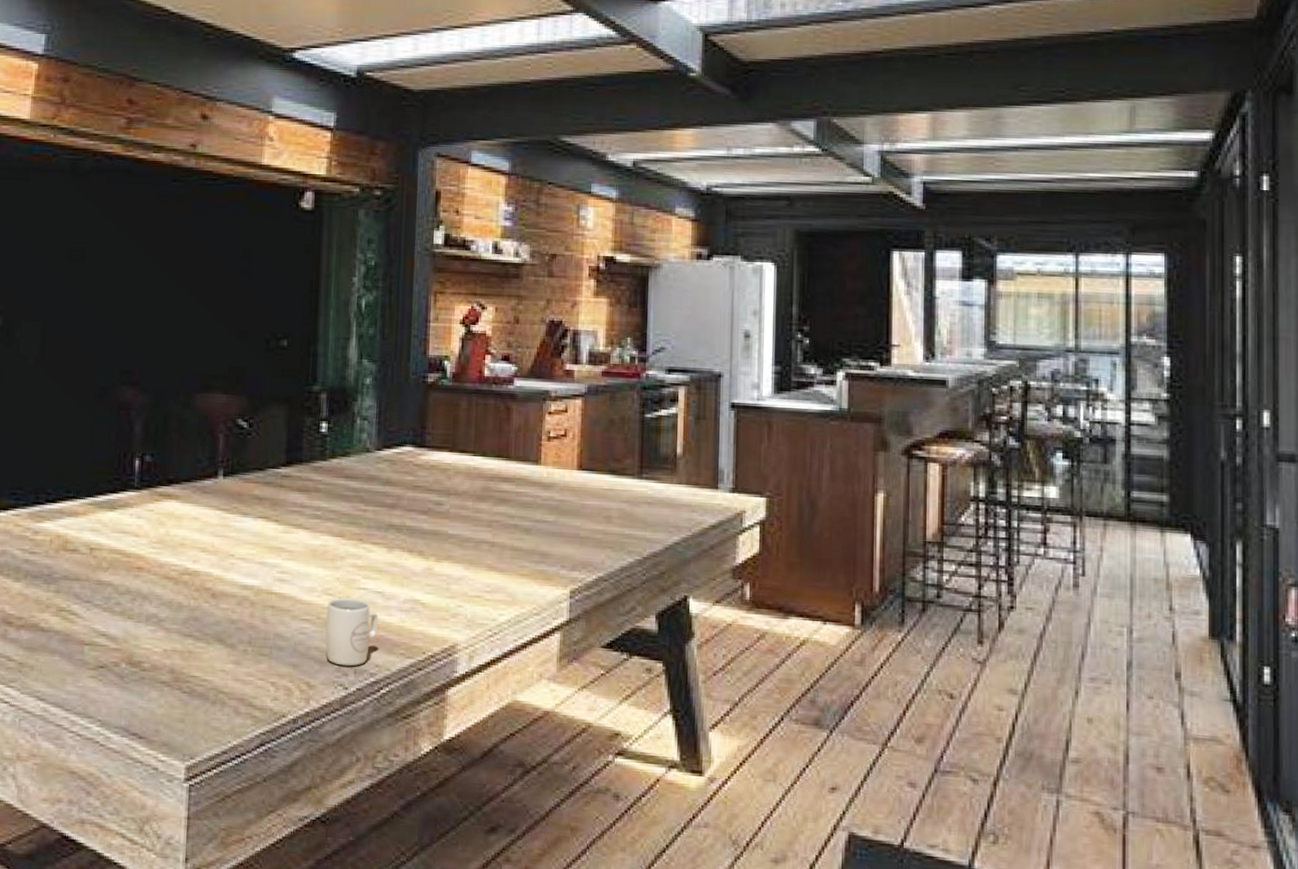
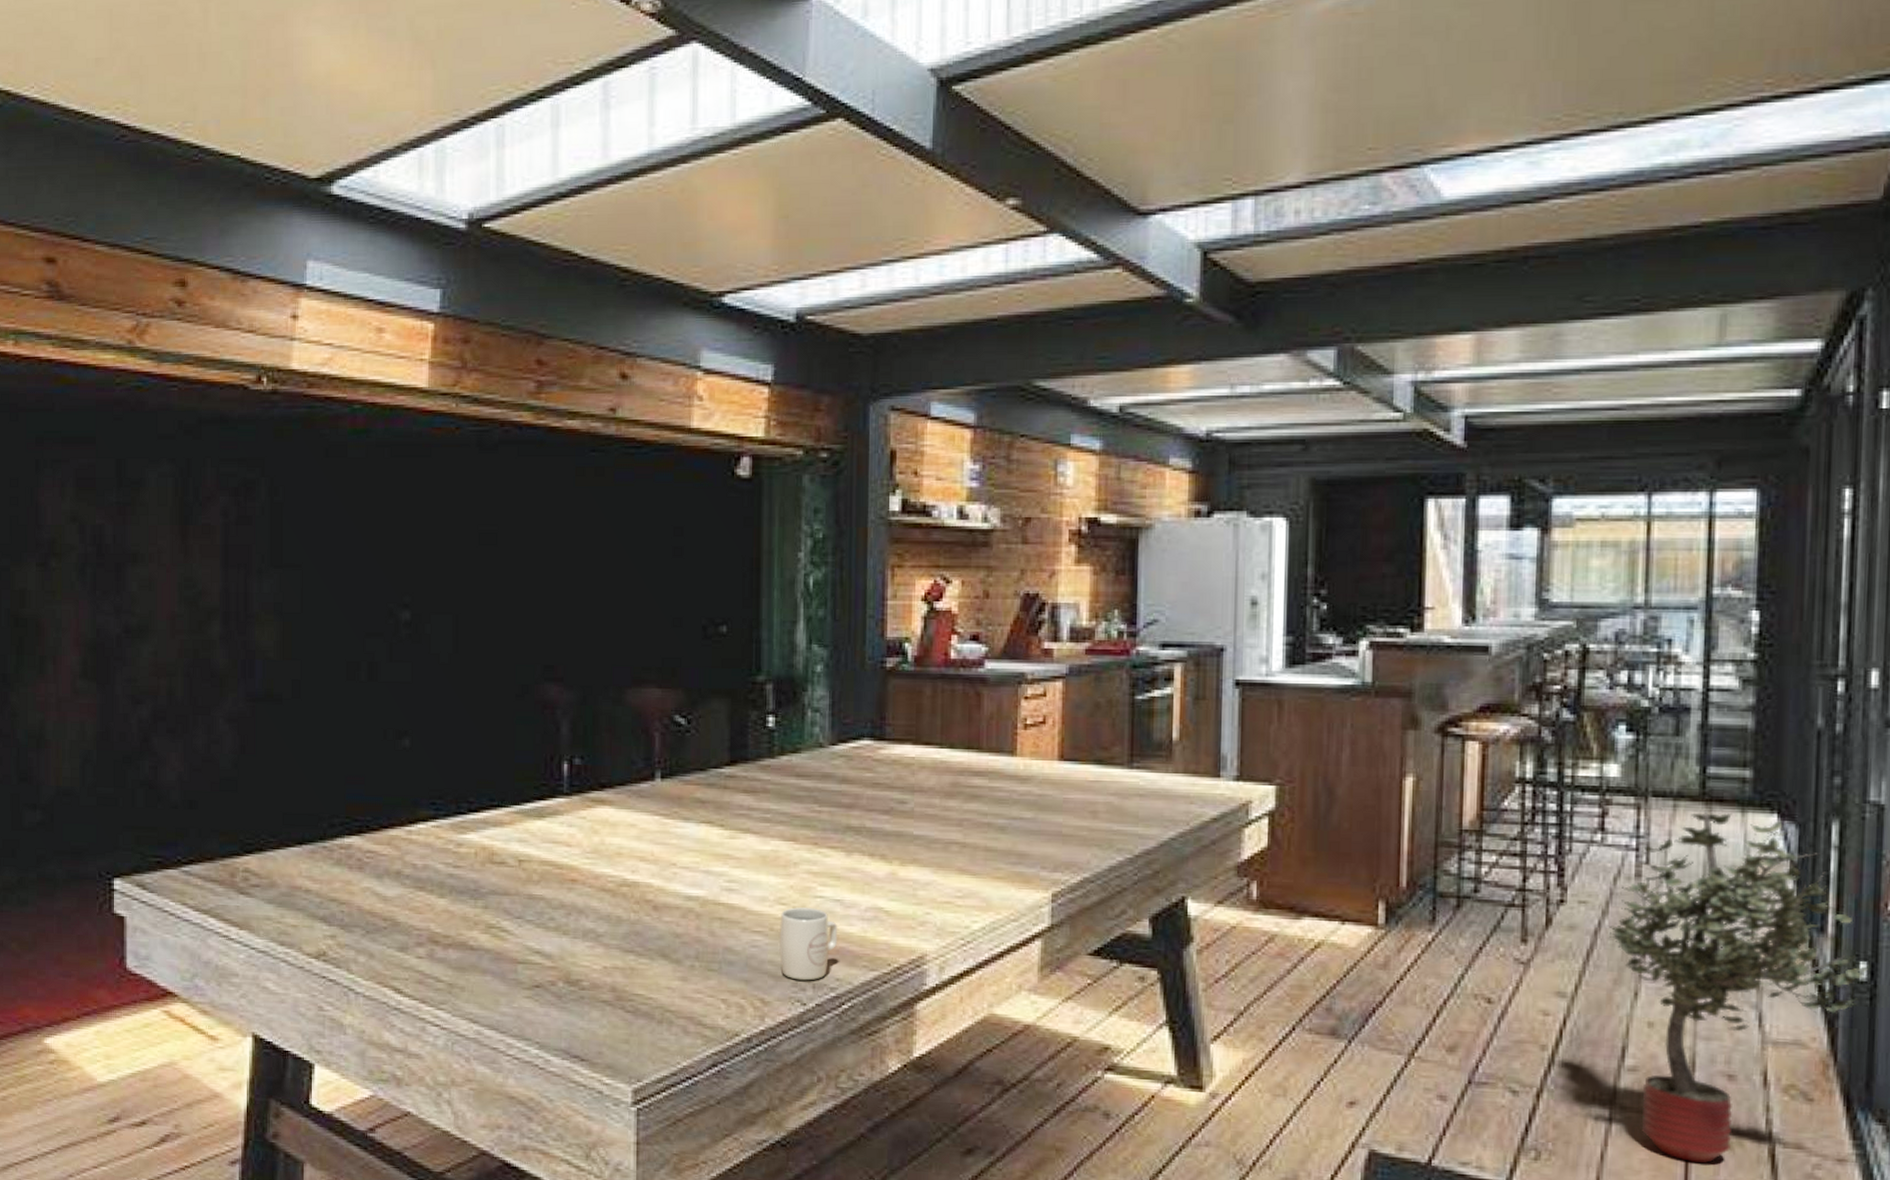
potted tree: none [1051,530,1273,848] -> present [1607,811,1871,1163]

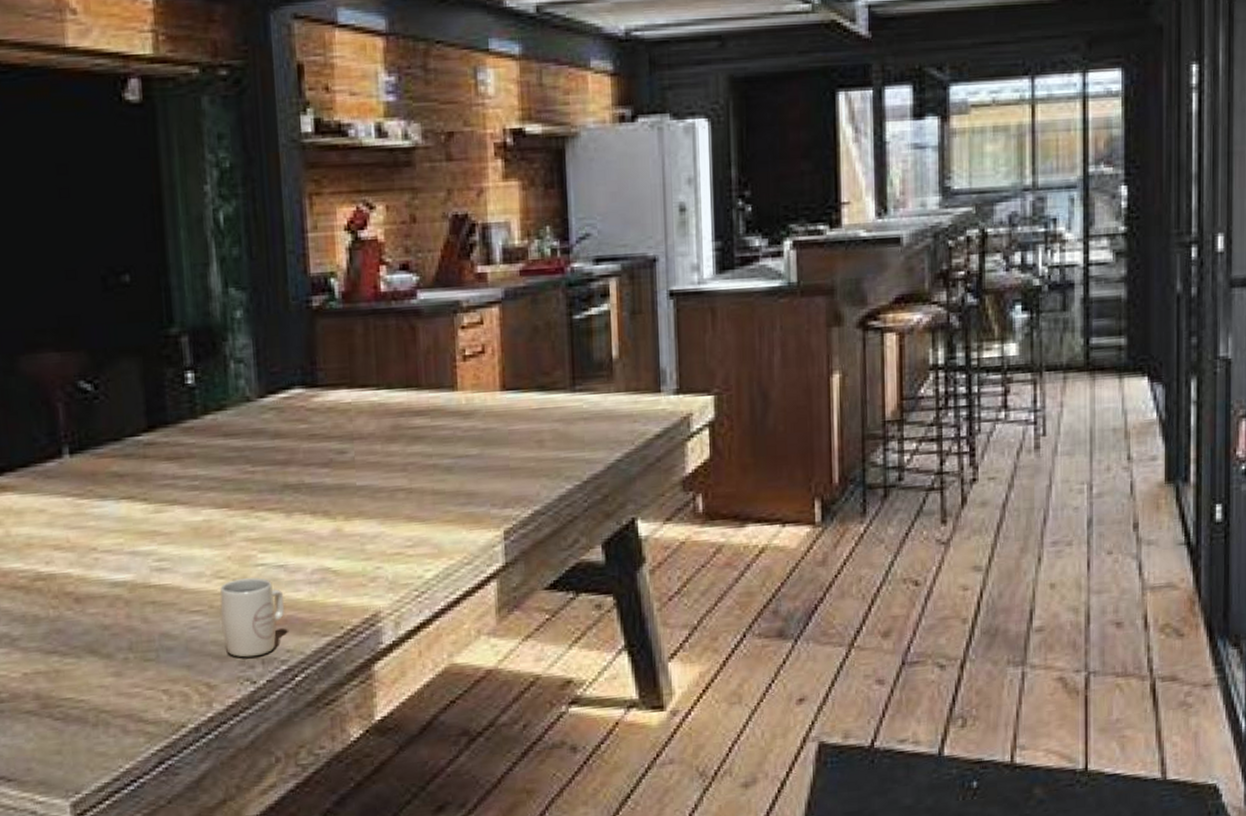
potted tree: present [1607,811,1871,1163] -> none [1013,379,1225,708]

